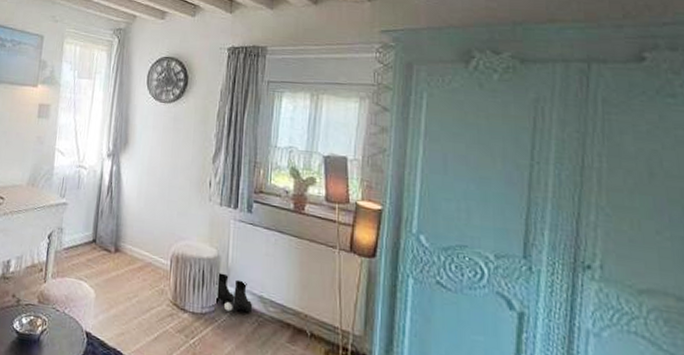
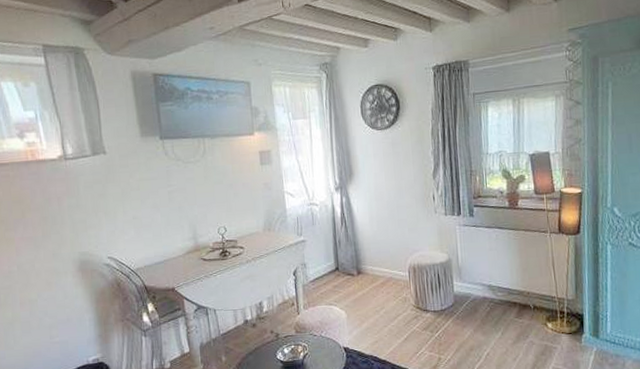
boots: present [213,272,253,313] -> none [450,273,484,304]

